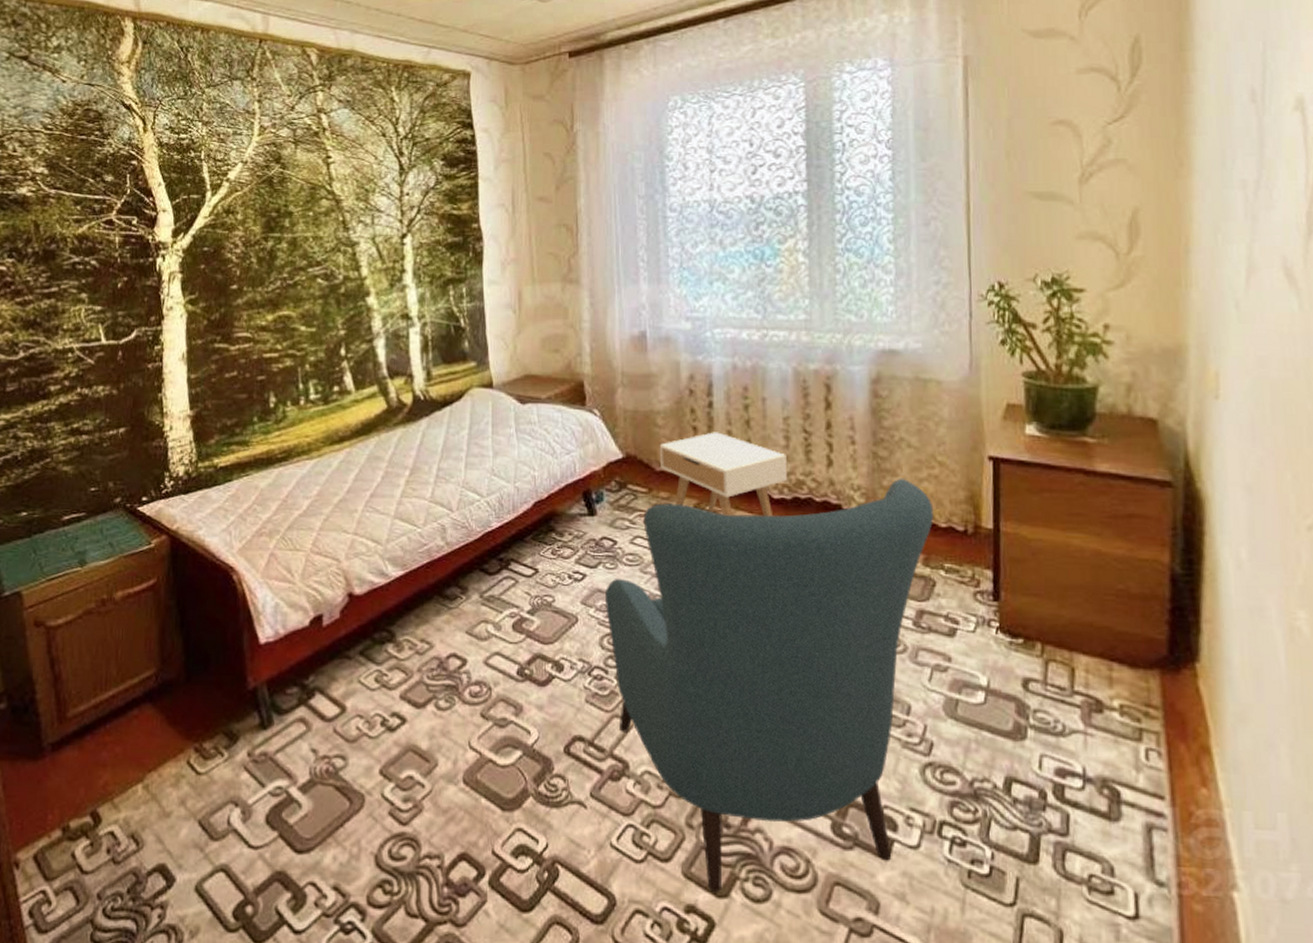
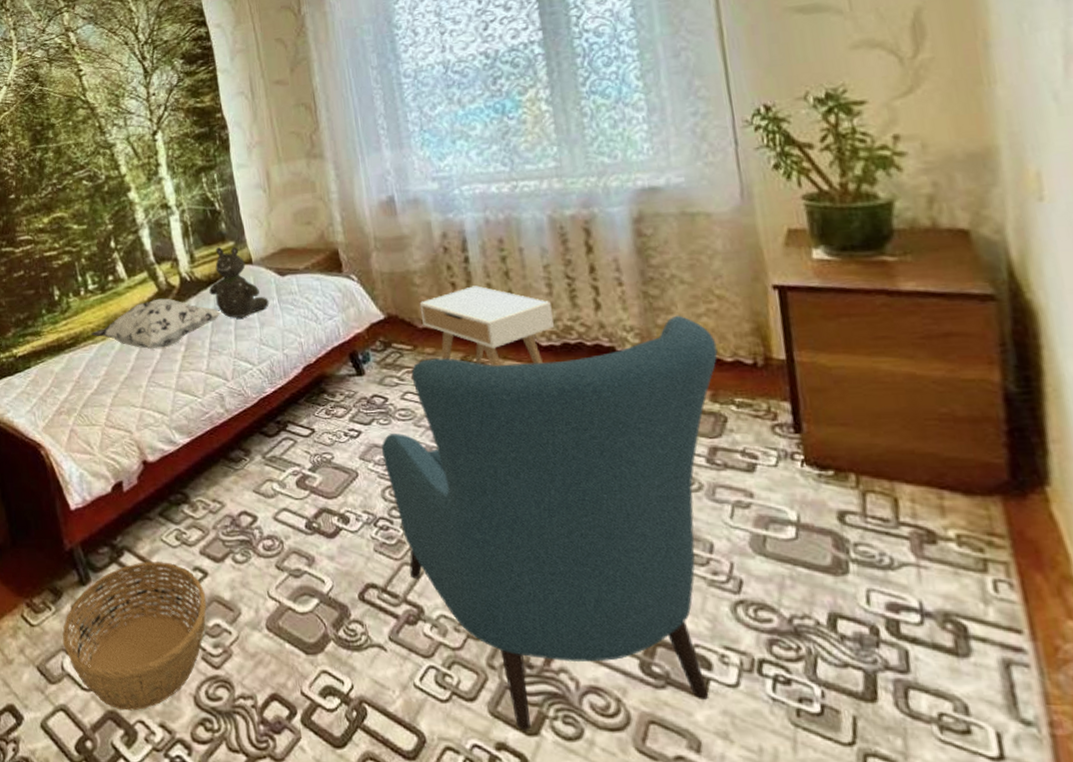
basket: none [232,705,401,872] -> present [62,562,207,711]
decorative pillow: none [306,416,455,470] -> present [91,298,222,349]
teddy bear: none [443,366,506,444] -> present [209,246,269,318]

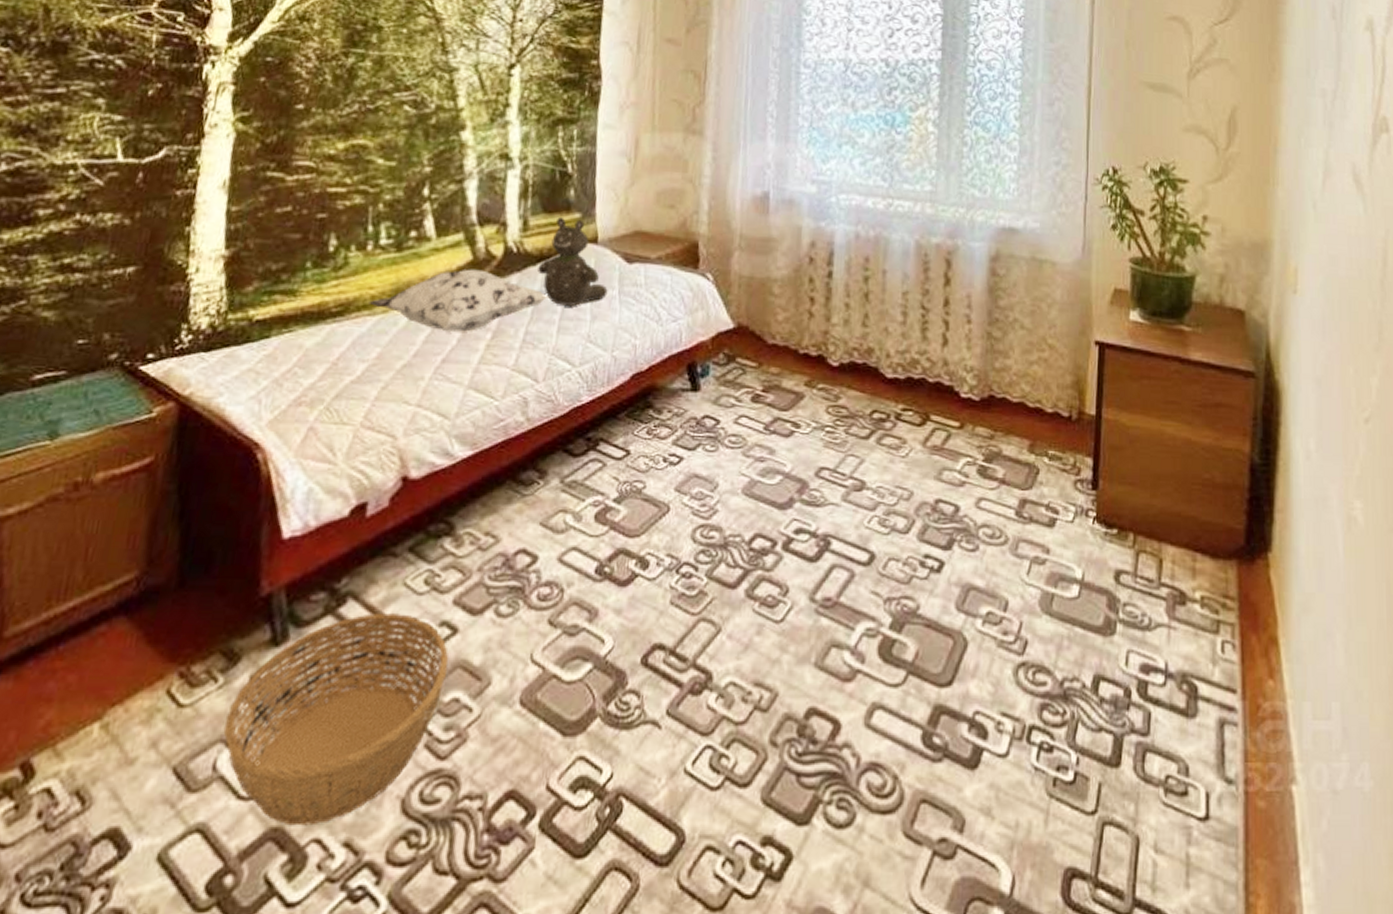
armchair: present [381,315,718,731] -> none [701,360,1042,820]
nightstand: present [419,285,554,366] -> none [773,304,903,397]

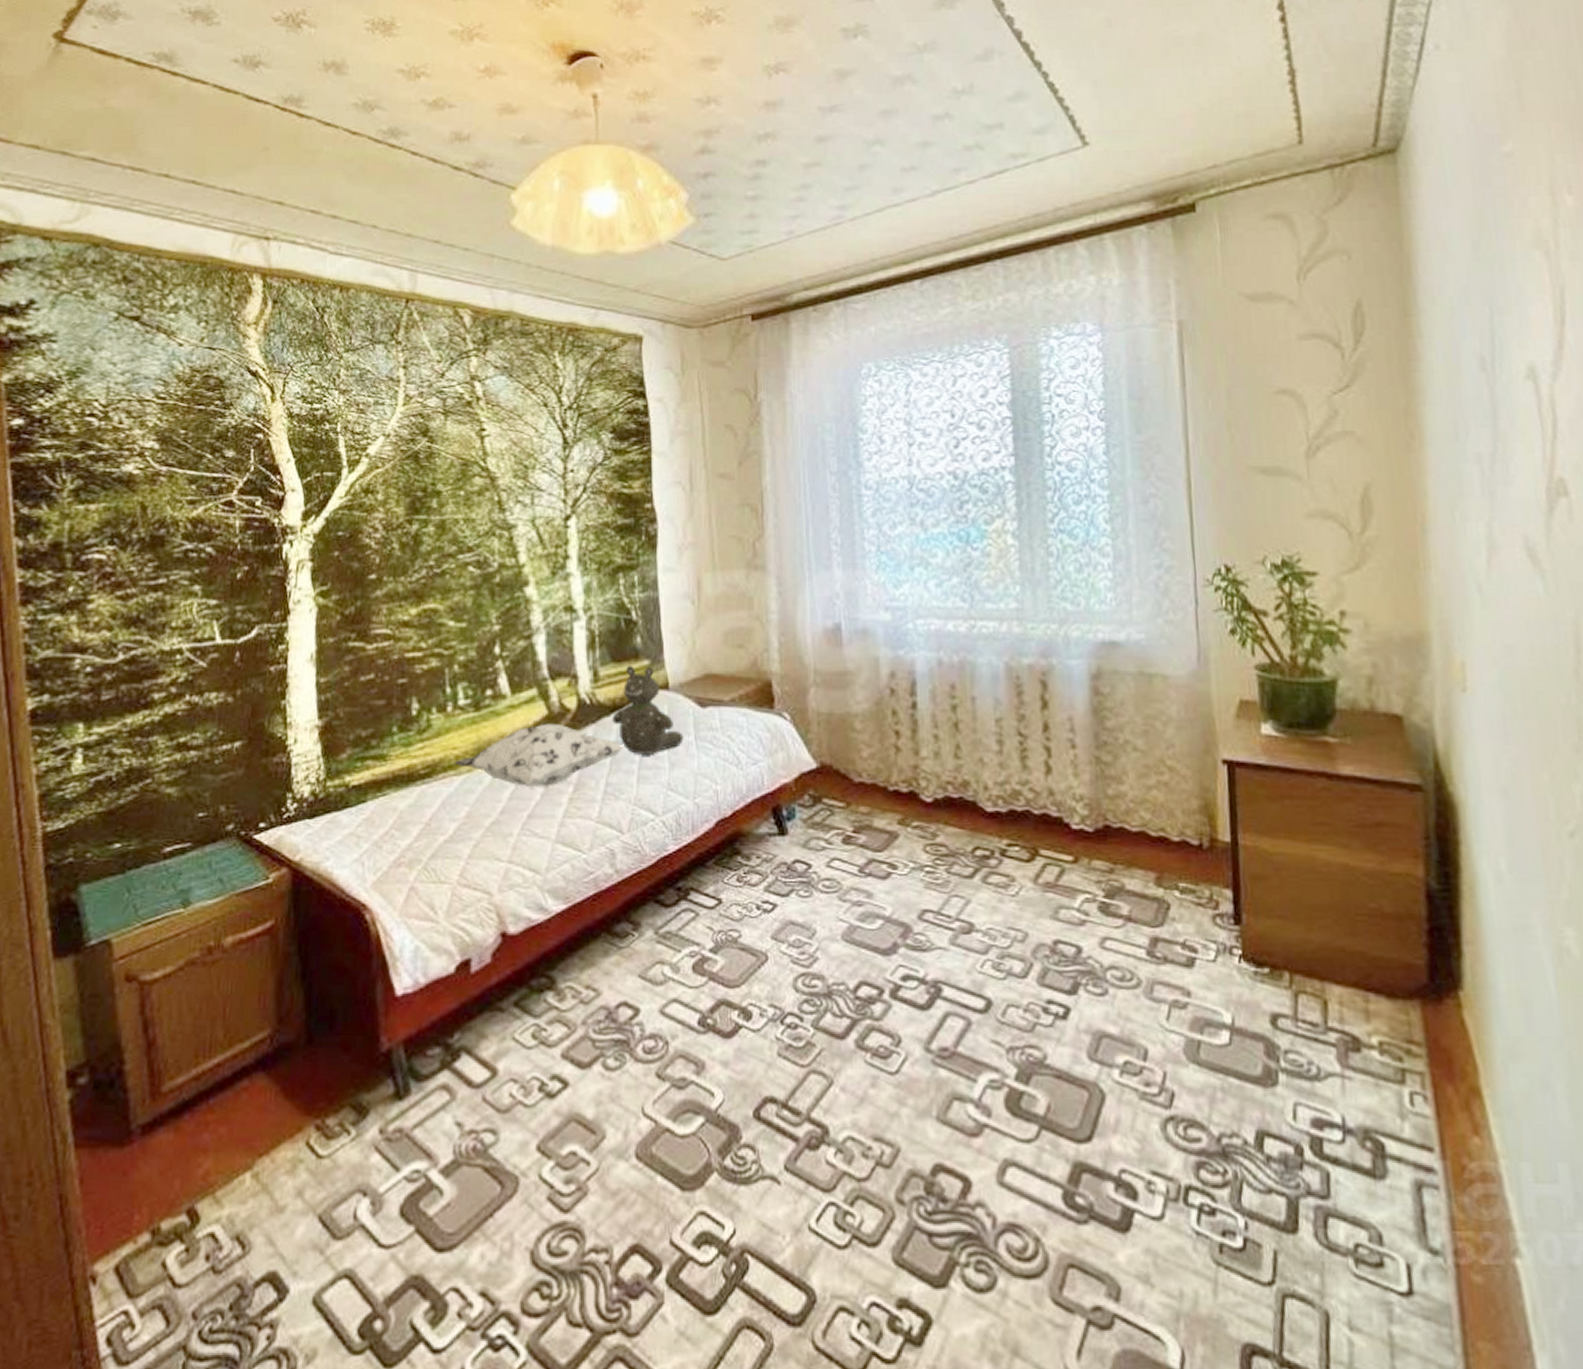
basket: present [223,613,449,826] -> none [360,1067,563,1275]

